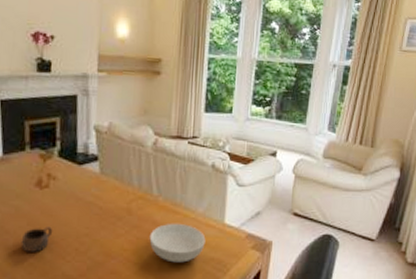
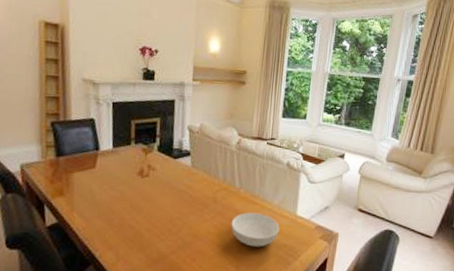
cup: present [21,226,53,252] -> none [124,209,151,231]

